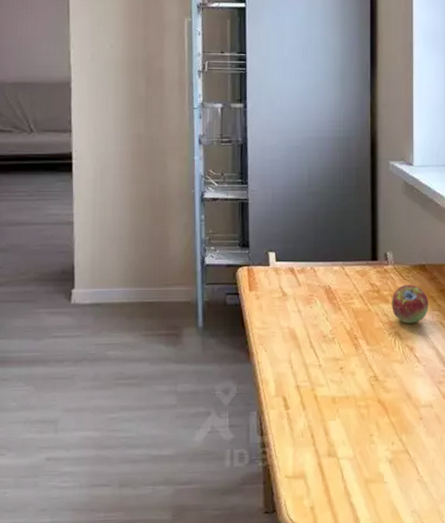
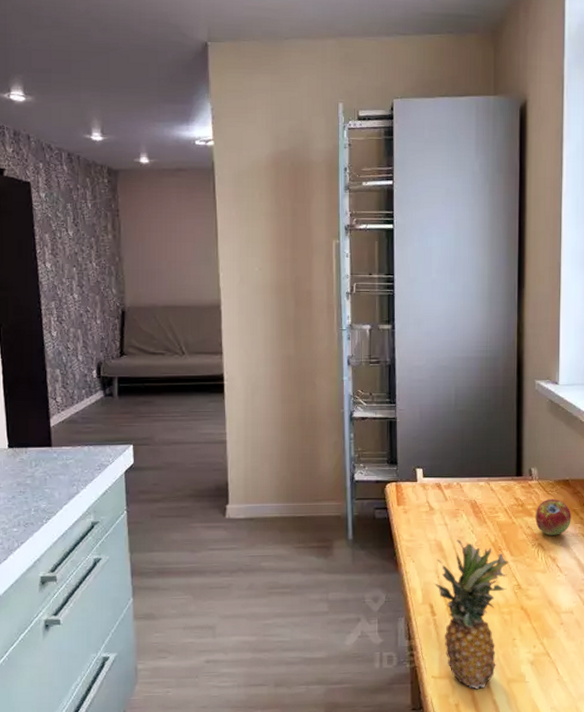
fruit: none [287,327,365,490] -> present [434,540,509,689]

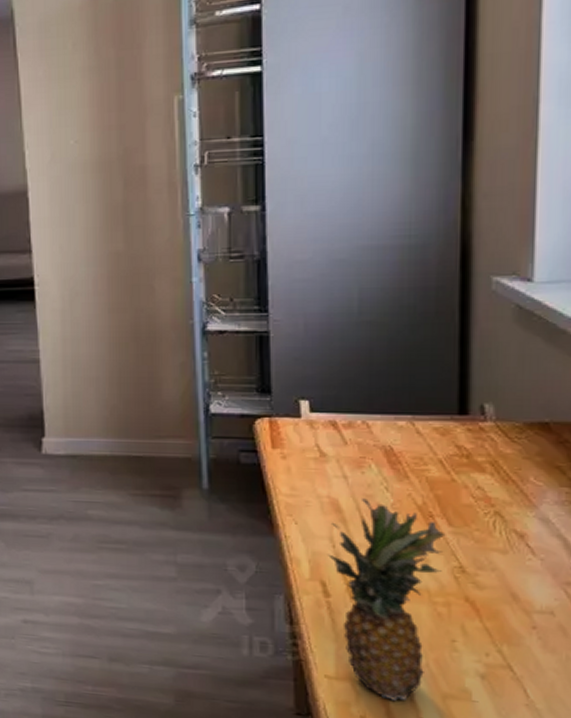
fruit: present [535,498,571,535] -> none [490,448,553,502]

